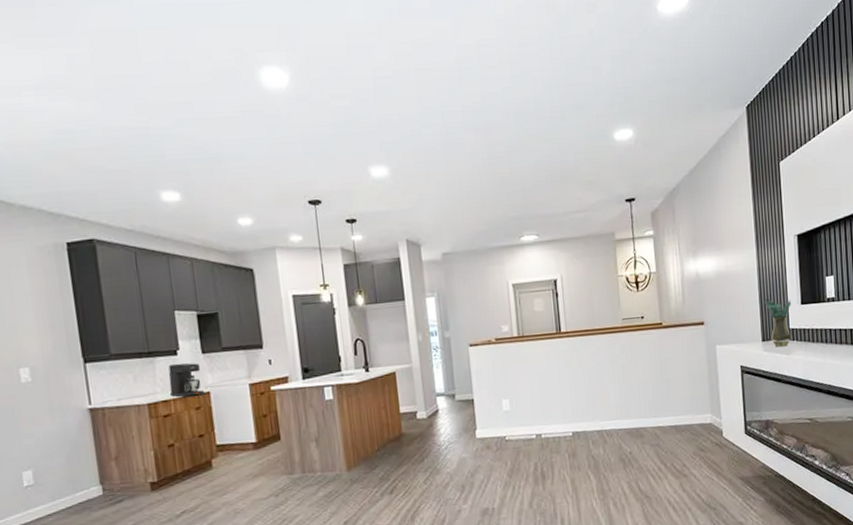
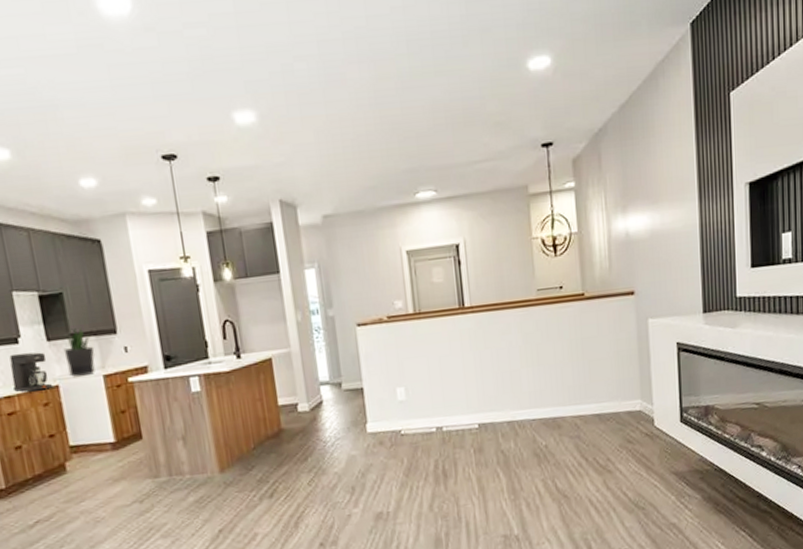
planter: none [216,343,243,385] -> present [63,328,95,377]
vase: present [764,298,792,347] -> none [707,261,740,320]

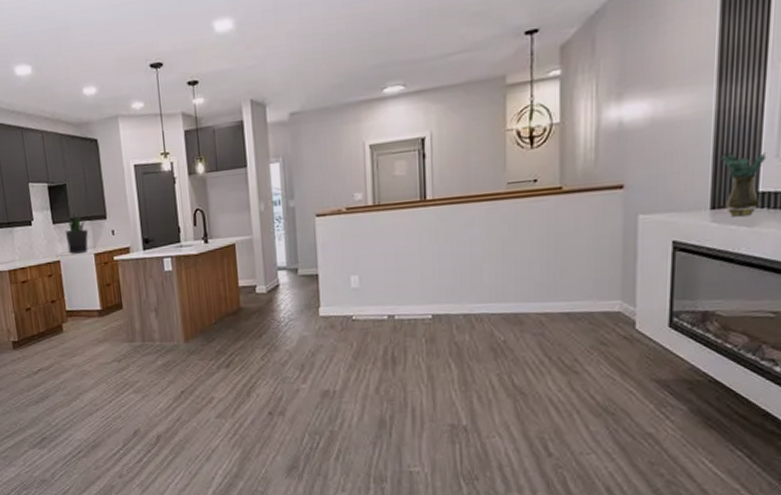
coffee maker: present [9,352,54,392] -> none [24,232,56,265]
vase: none [707,261,740,320] -> present [721,152,767,217]

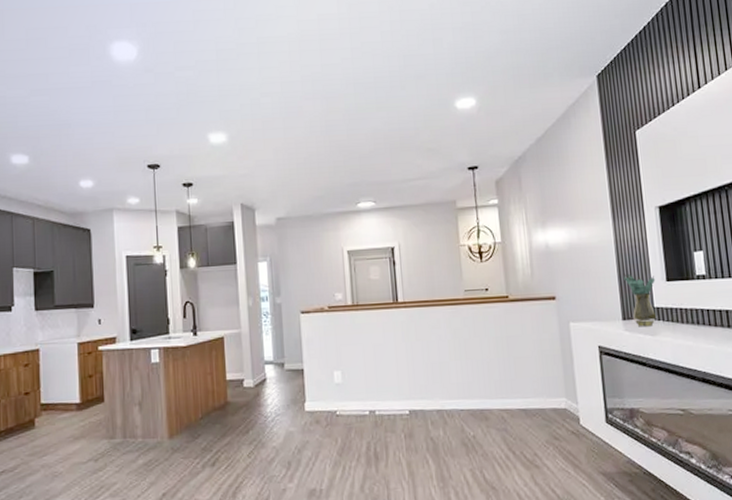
planter: present [65,213,89,254] -> none [47,301,73,343]

